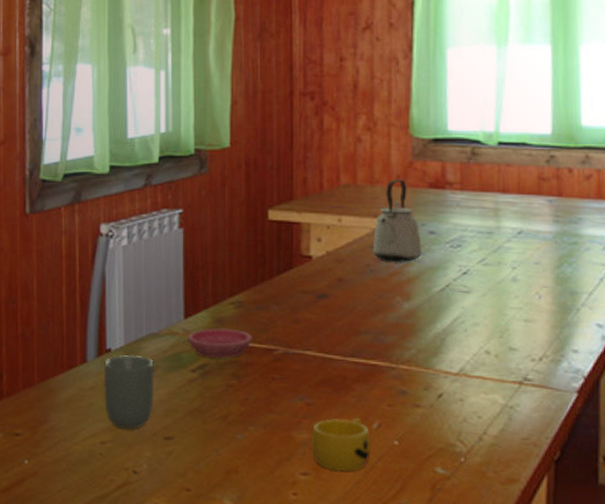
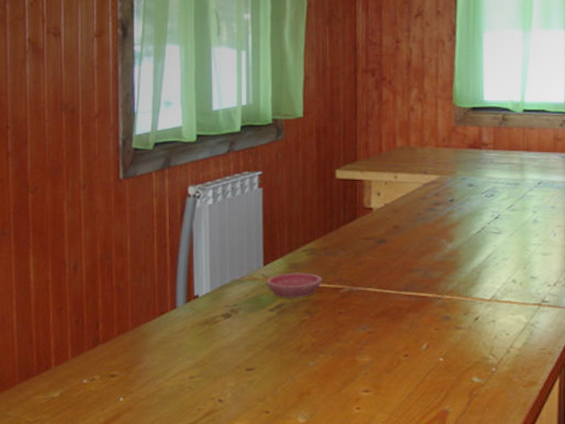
cup: present [104,354,155,430] -> none [192,299,238,365]
cup: present [311,417,371,471] -> none [372,341,421,386]
kettle: present [372,179,421,262] -> none [422,141,462,210]

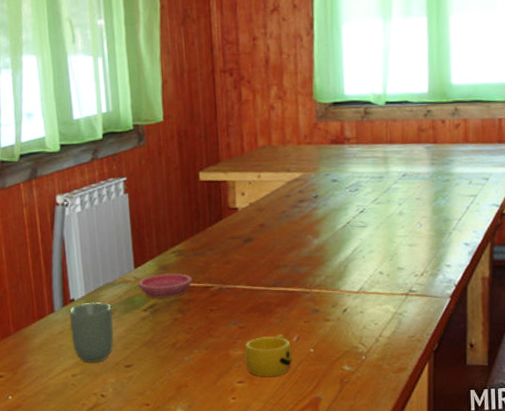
cup: none [192,299,238,365] -> present [69,302,114,363]
cup: none [372,341,421,386] -> present [244,334,292,377]

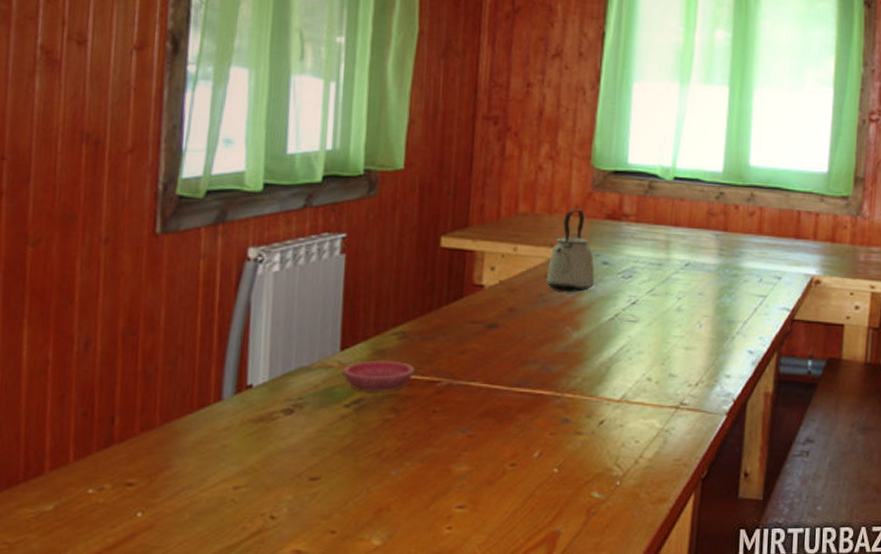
cup: present [69,302,114,363] -> none [240,390,303,472]
cup: present [244,334,292,377] -> none [469,447,531,502]
kettle: none [287,138,327,207] -> present [546,209,595,292]

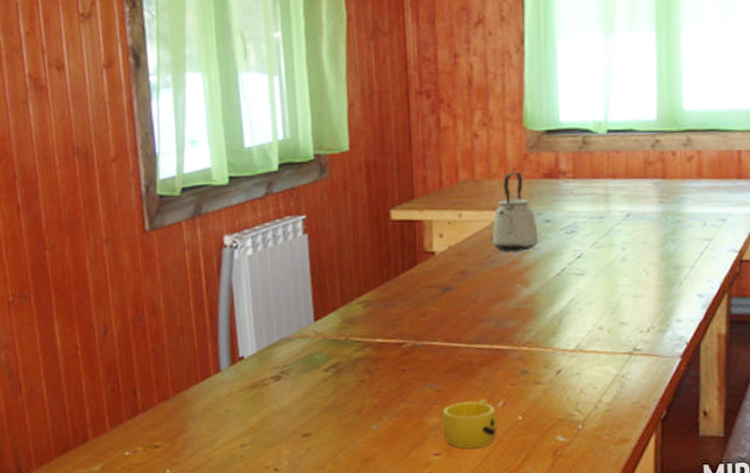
saucer: present [343,360,415,391] -> none [319,327,382,356]
cup: none [469,447,531,502] -> present [441,398,497,449]

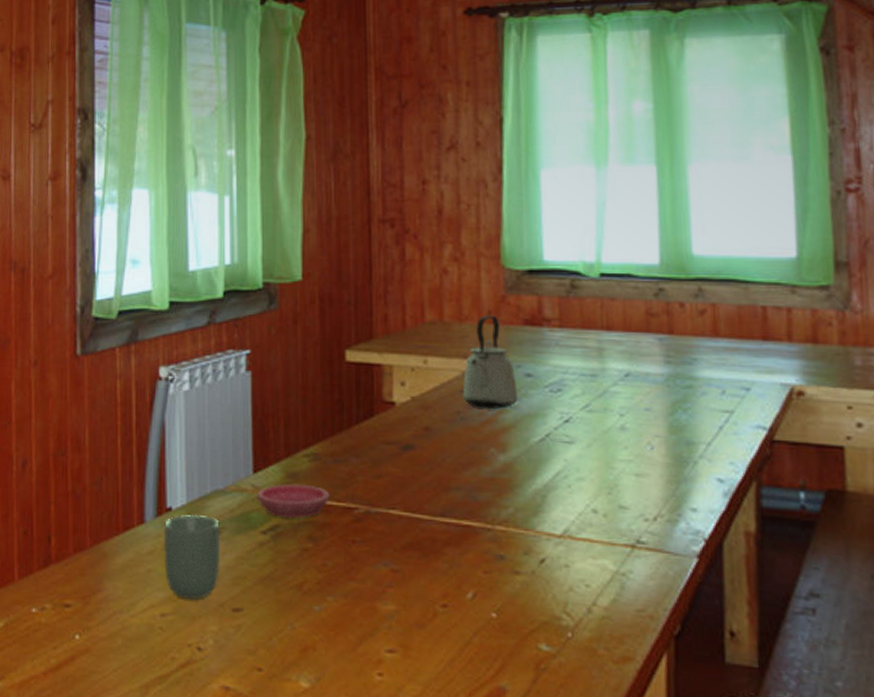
cup: none [238,360,290,432] -> present [164,514,221,600]
saucer: none [319,327,382,356] -> present [257,484,330,518]
cup: present [441,398,497,449] -> none [397,586,465,648]

